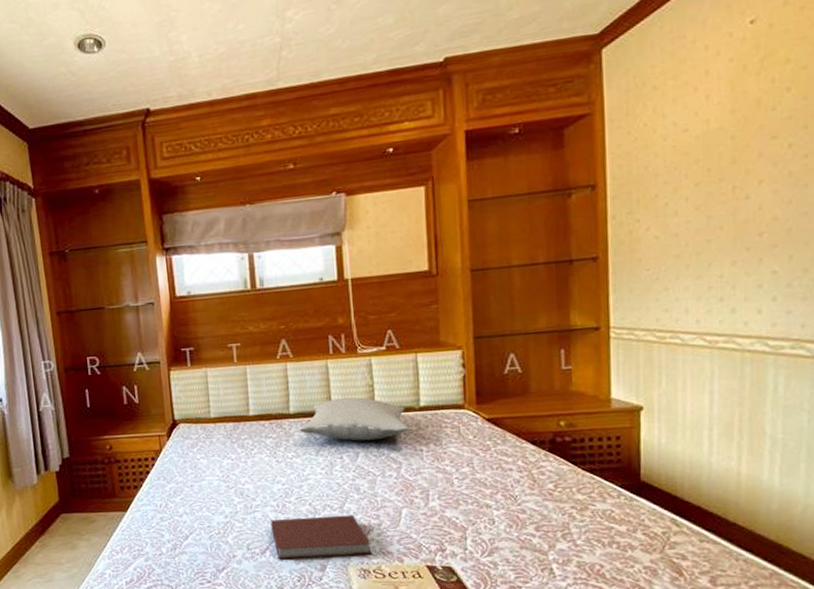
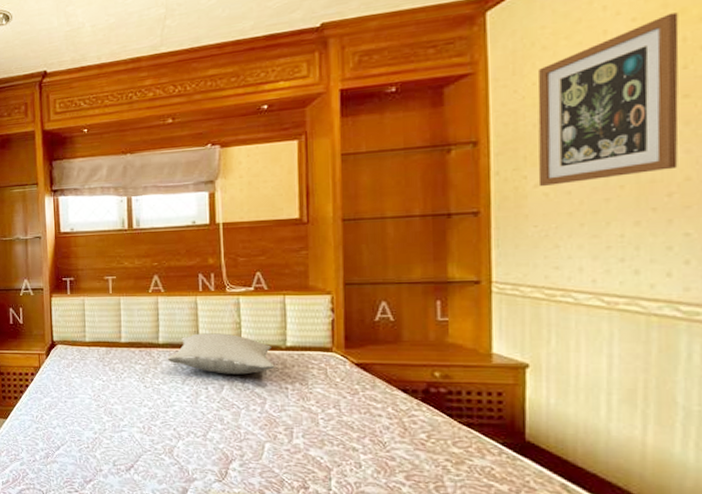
book: present [271,514,372,559] -> none [136,440,234,484]
wall art: none [648,54,769,230] -> present [537,12,679,187]

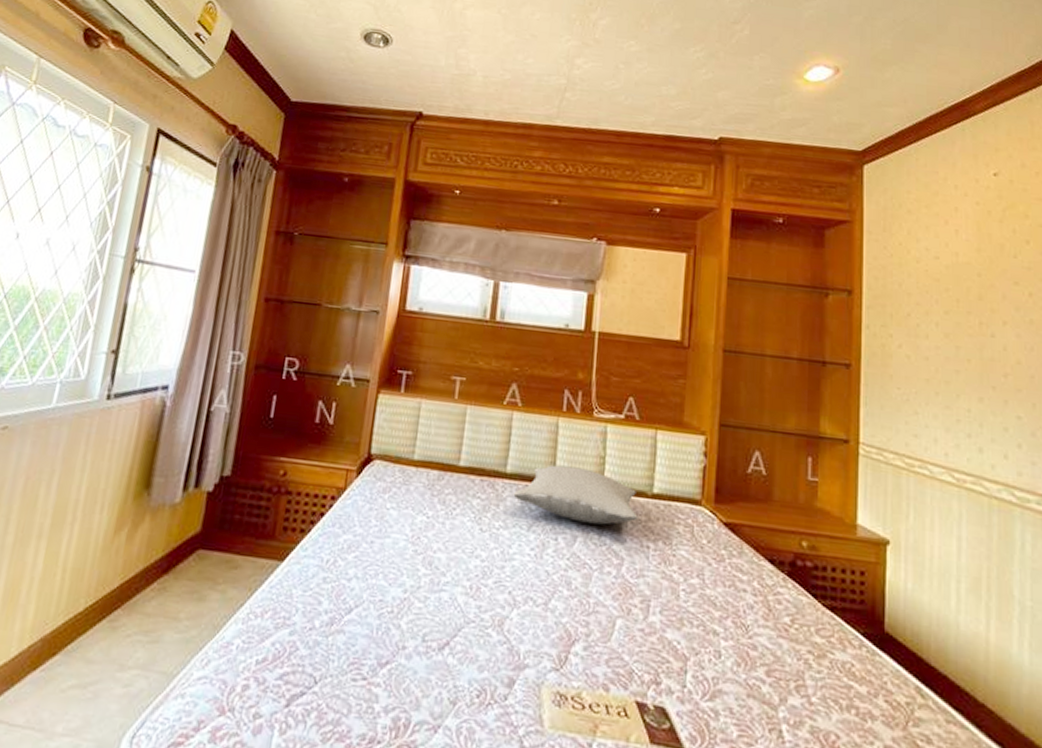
wall art: present [537,12,679,187] -> none [902,205,1011,351]

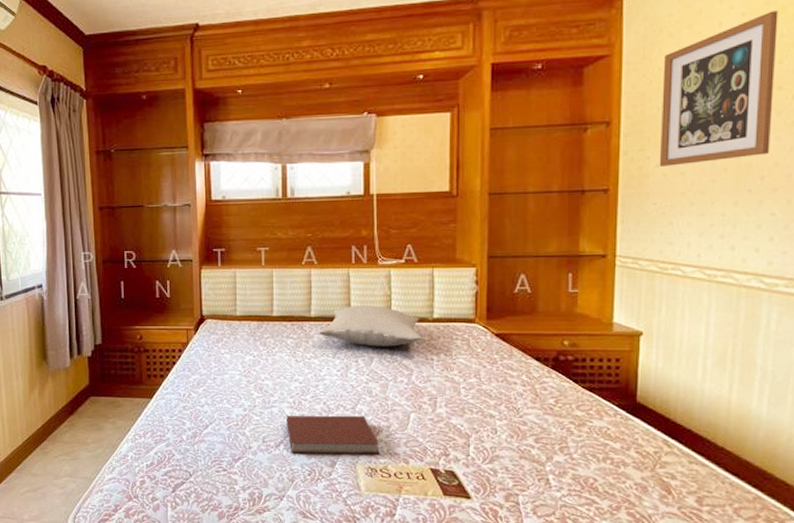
book: none [456,606,575,674] -> present [286,415,380,454]
wall art: none [902,205,1011,351] -> present [659,10,778,168]

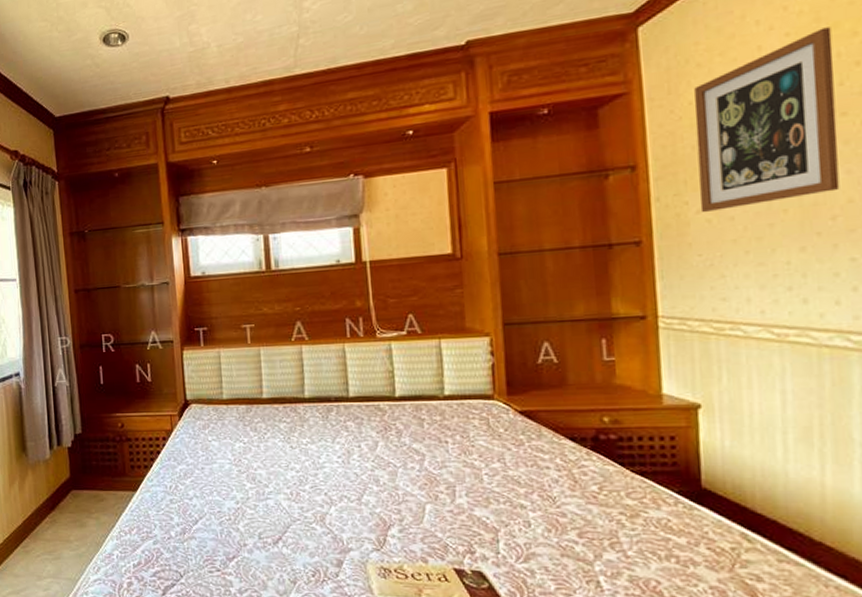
book: present [286,415,380,454] -> none [284,507,393,552]
pillow: present [318,306,422,347] -> none [314,383,433,430]

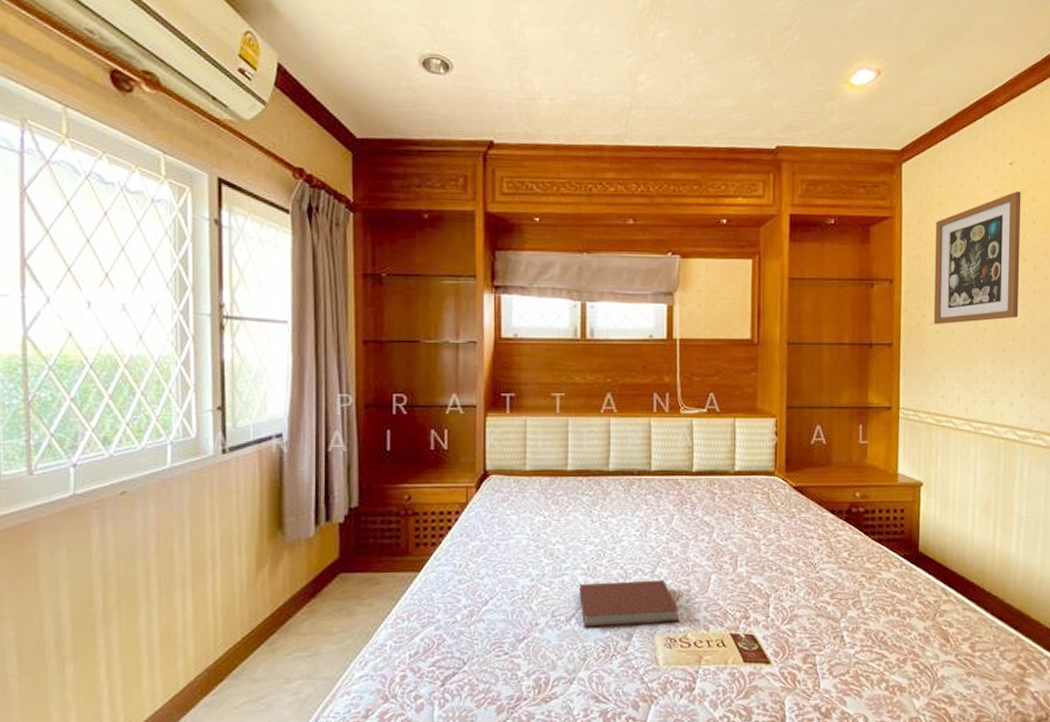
book: none [284,507,393,552] -> present [579,579,680,627]

